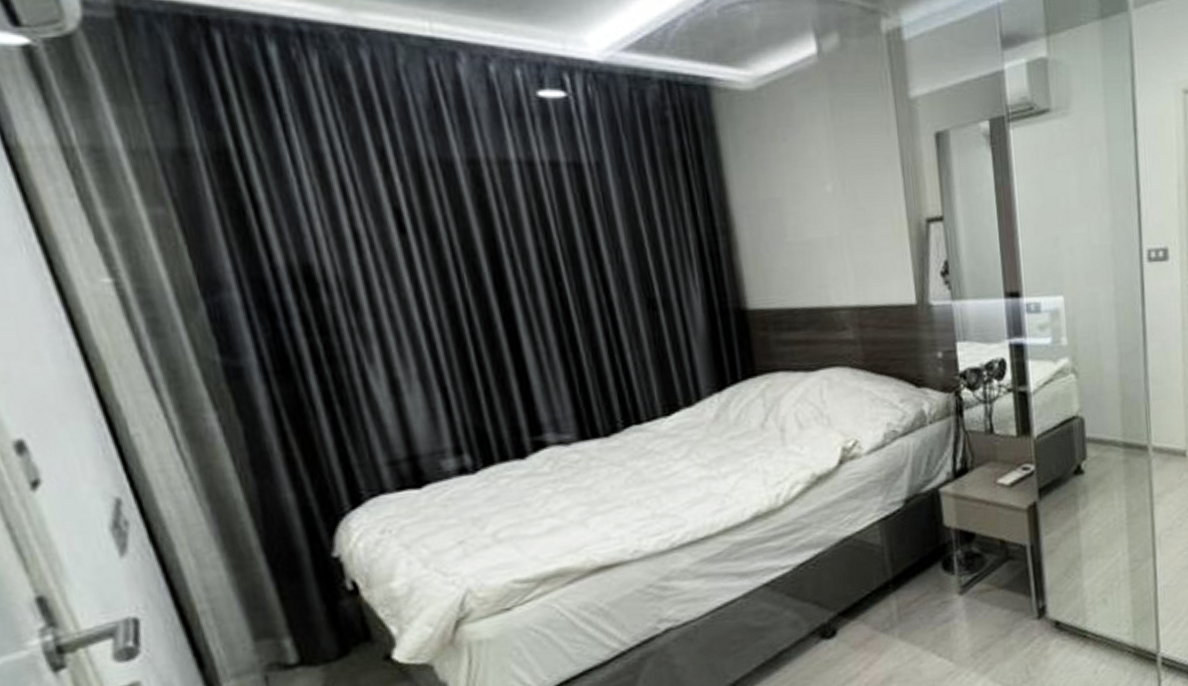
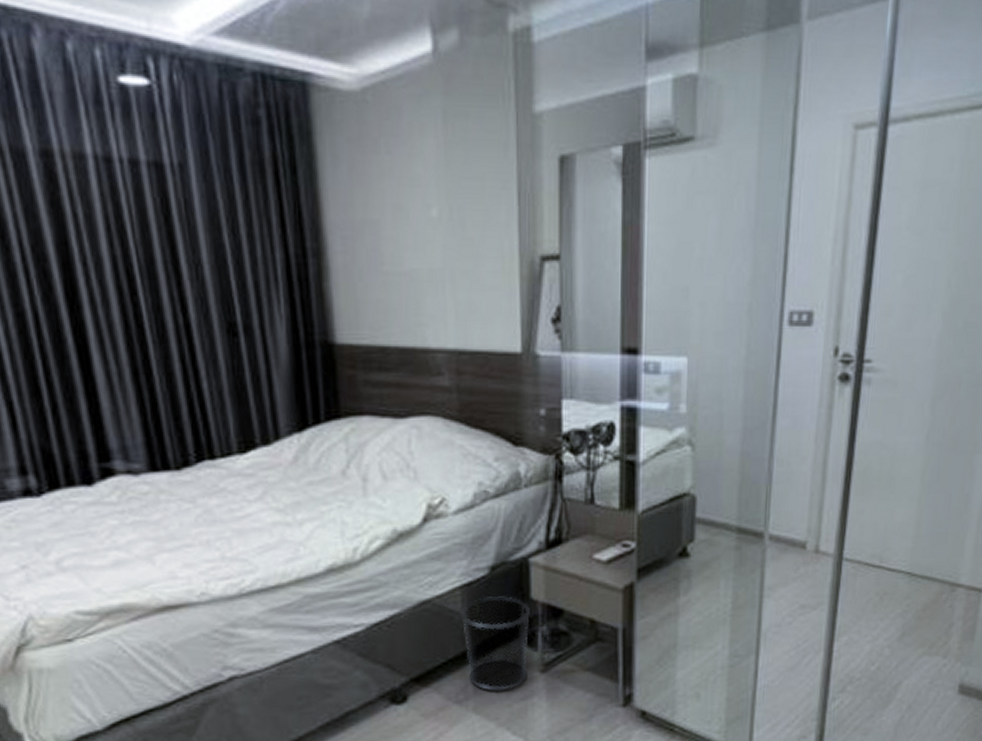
waste bin: none [879,525,947,617] -> present [459,596,530,691]

